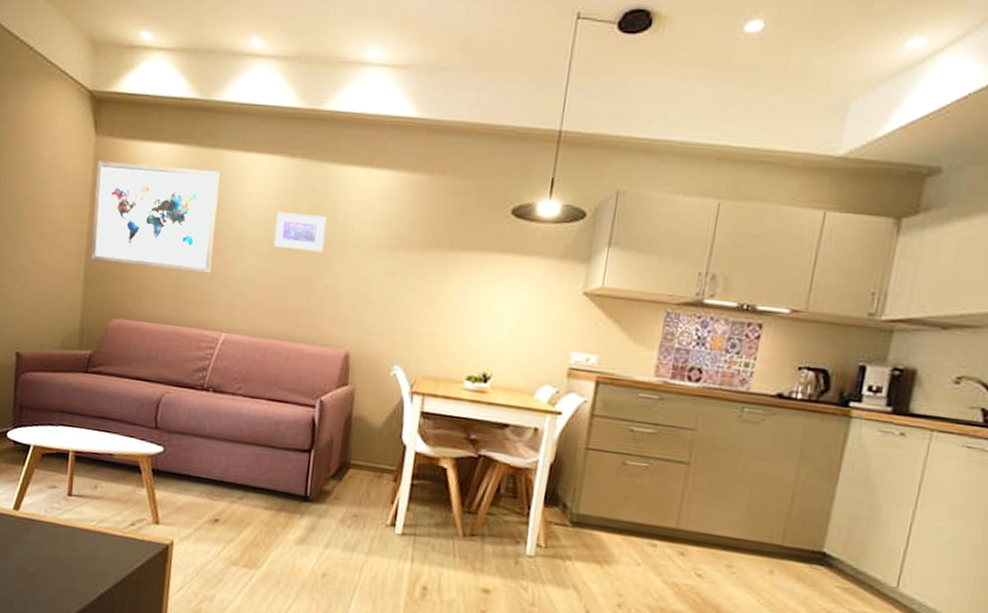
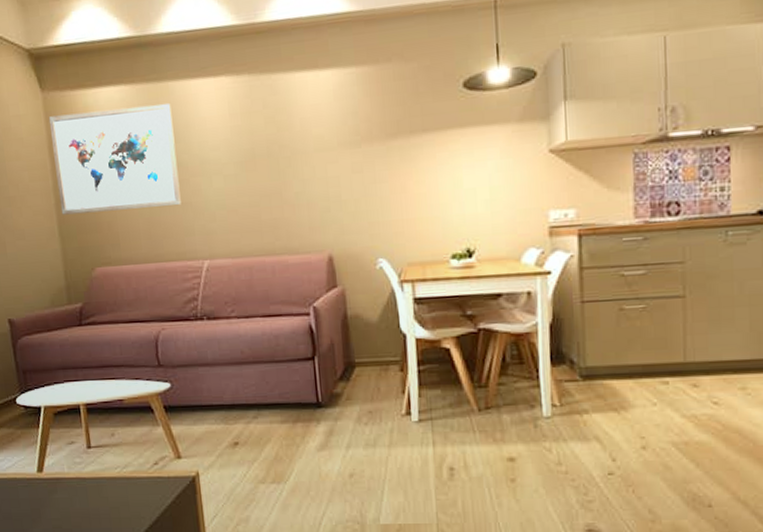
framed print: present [274,212,327,252] -> none [234,126,287,167]

